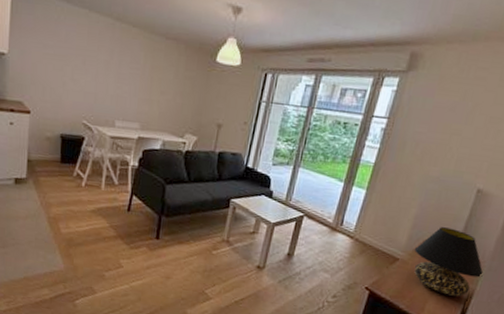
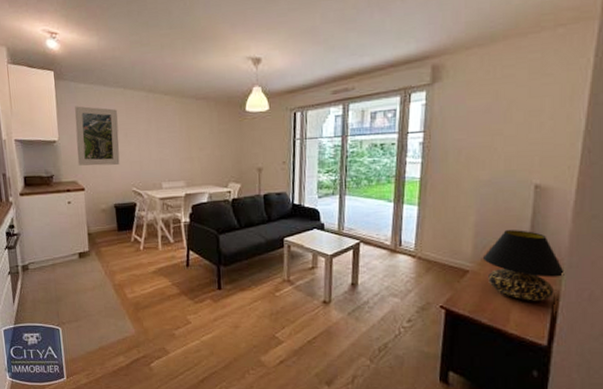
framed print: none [26,19,79,93] -> present [75,106,120,166]

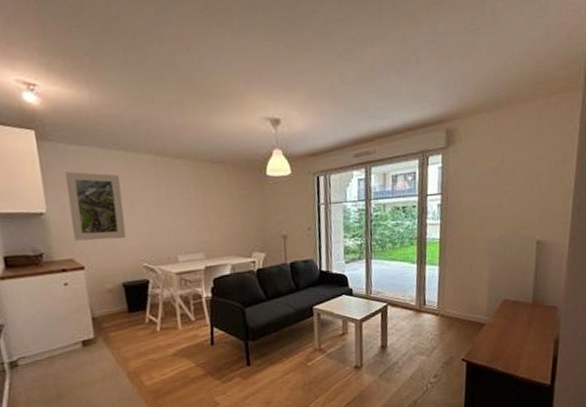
table lamp: present [482,230,564,301] -> none [496,282,562,347]

